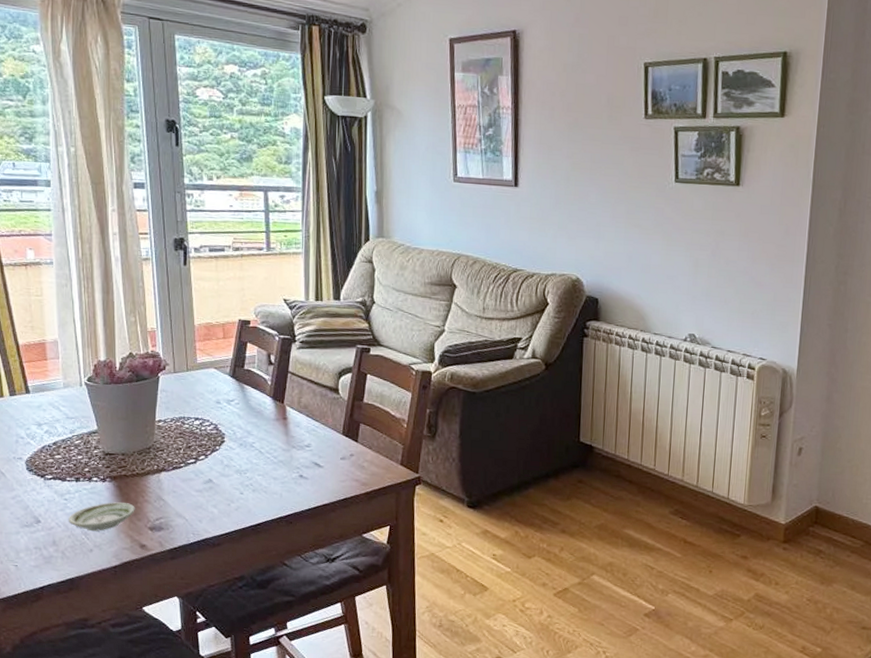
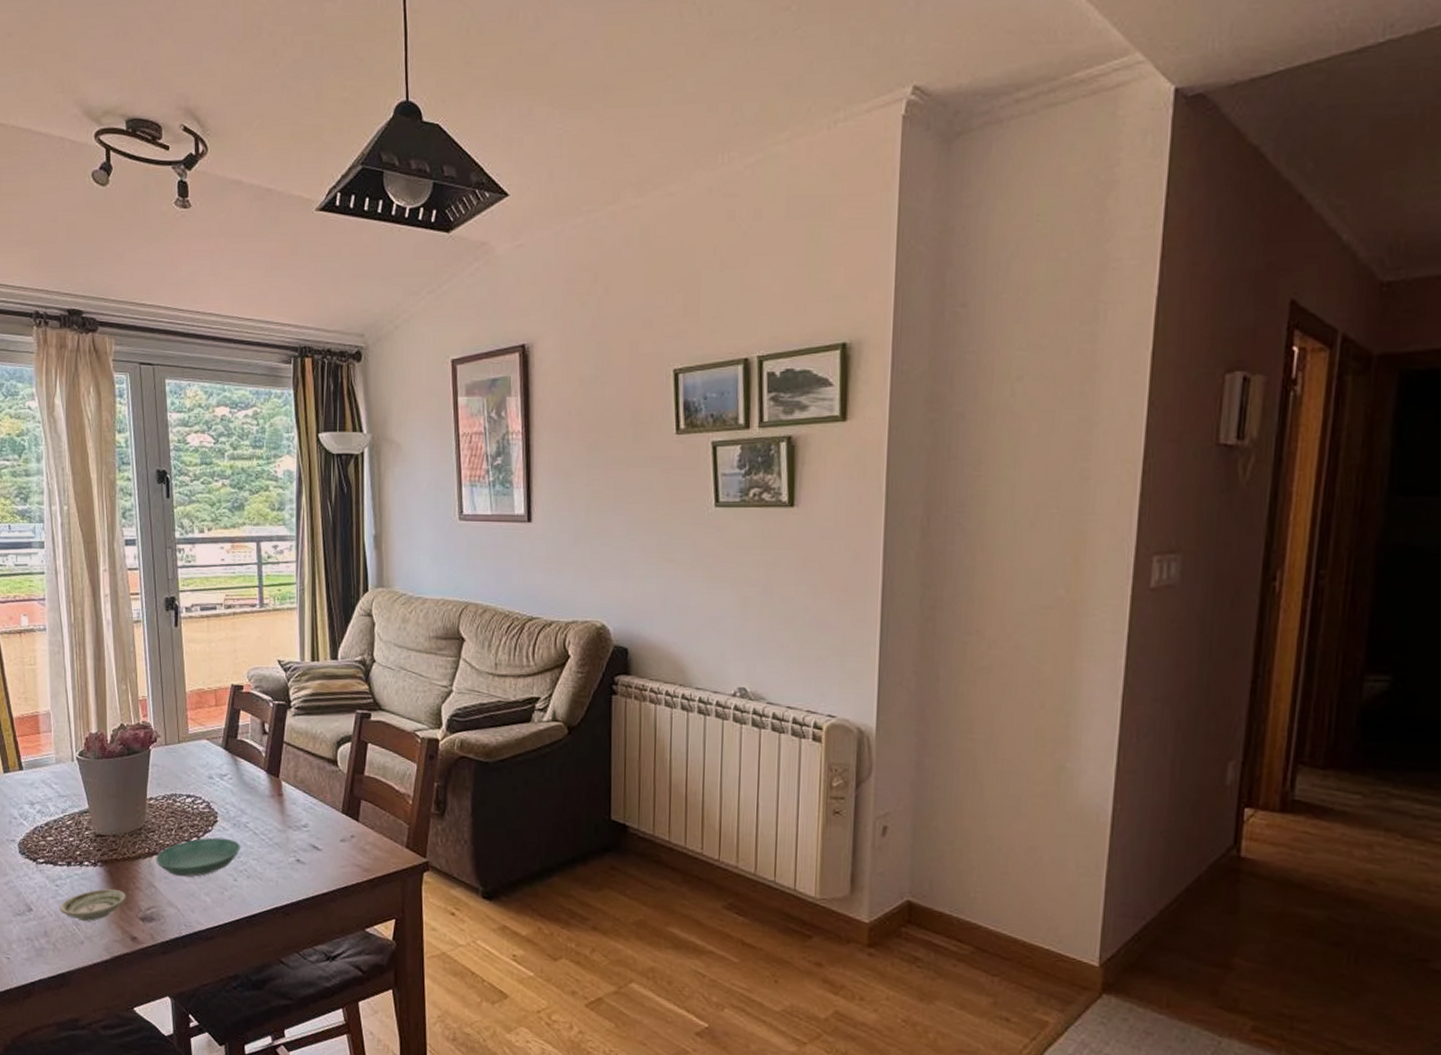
saucer: none [164,456,247,491] -> present [156,837,241,877]

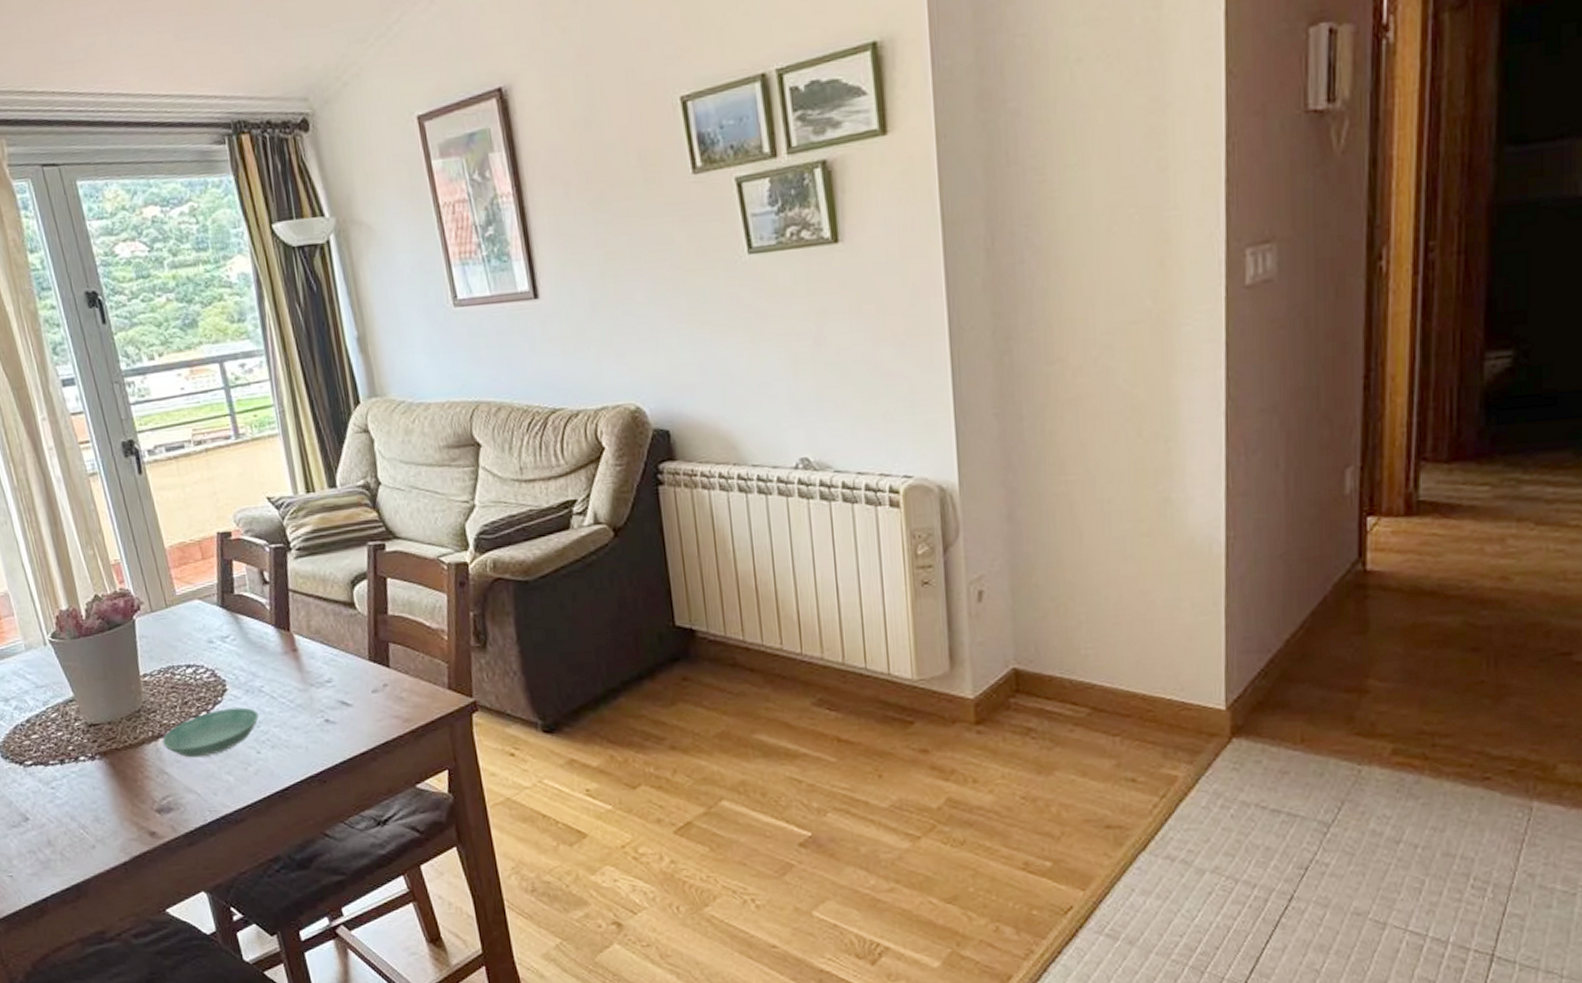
saucer: present [60,889,126,921] -> none [60,783,136,823]

